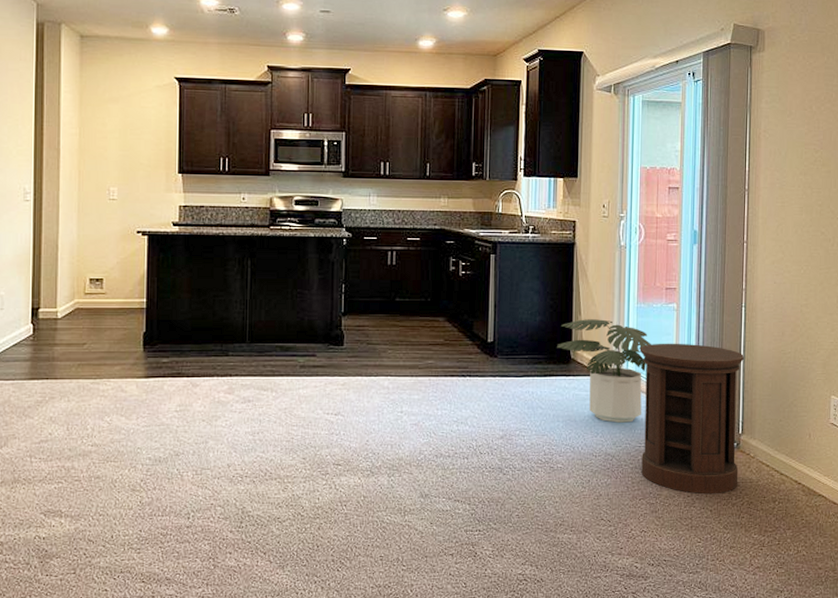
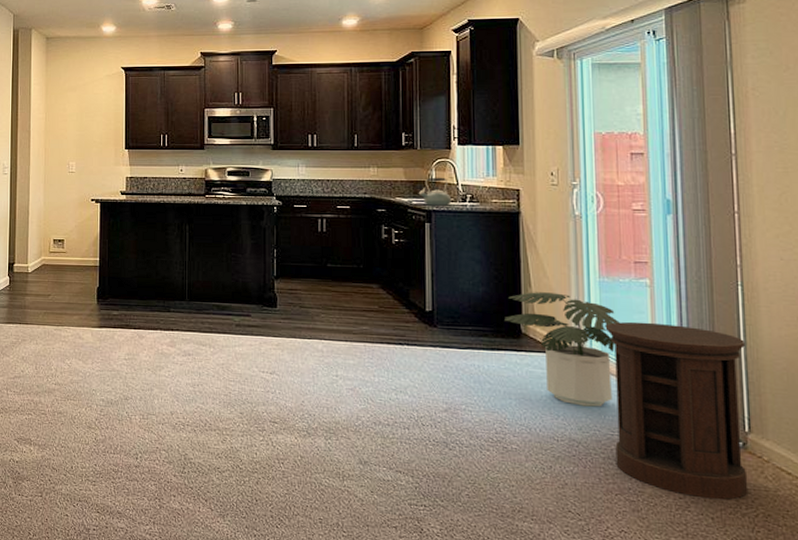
kettle: none [485,208,516,238] -> present [418,177,452,207]

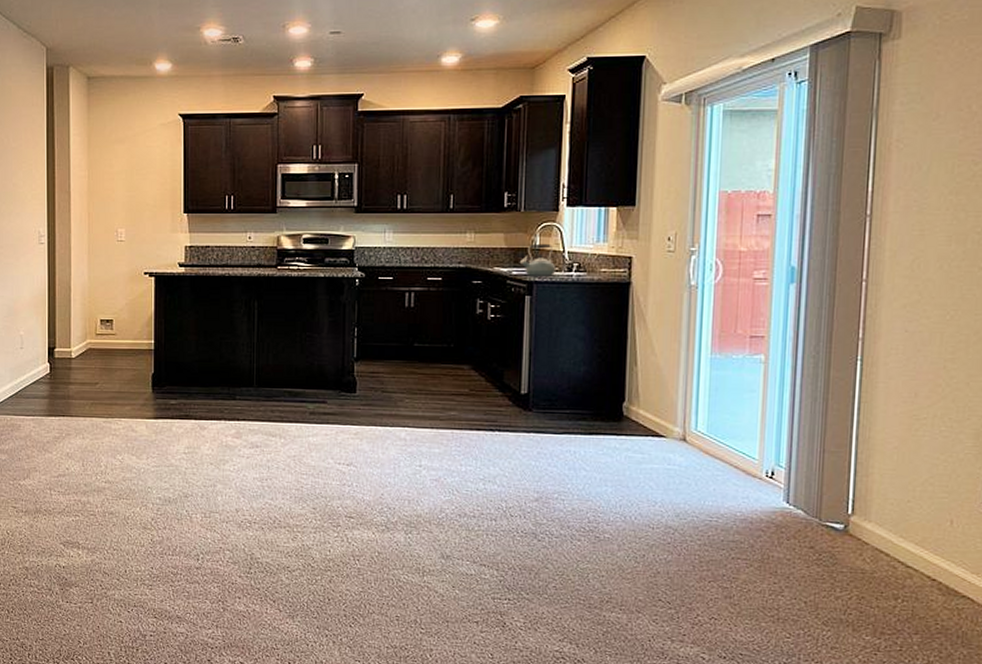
potted plant: present [505,292,620,407] -> none [606,371,729,493]
side table: present [605,321,749,500] -> none [712,401,859,583]

